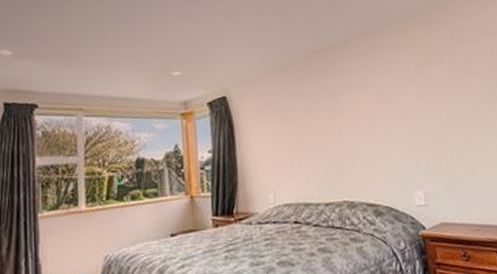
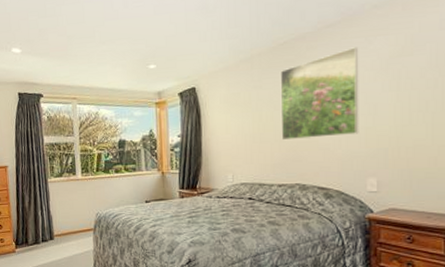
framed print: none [314,58,399,153] -> present [280,47,359,141]

